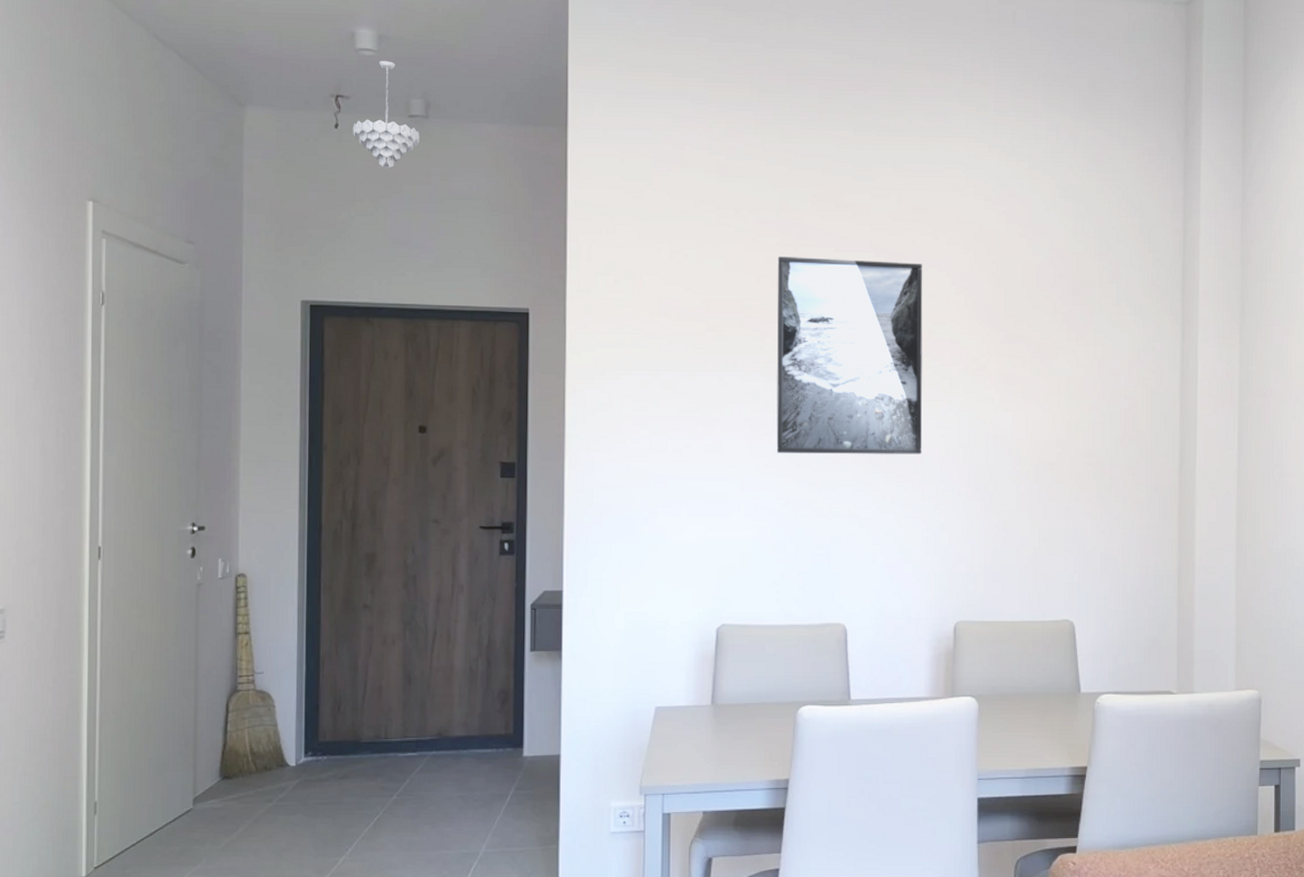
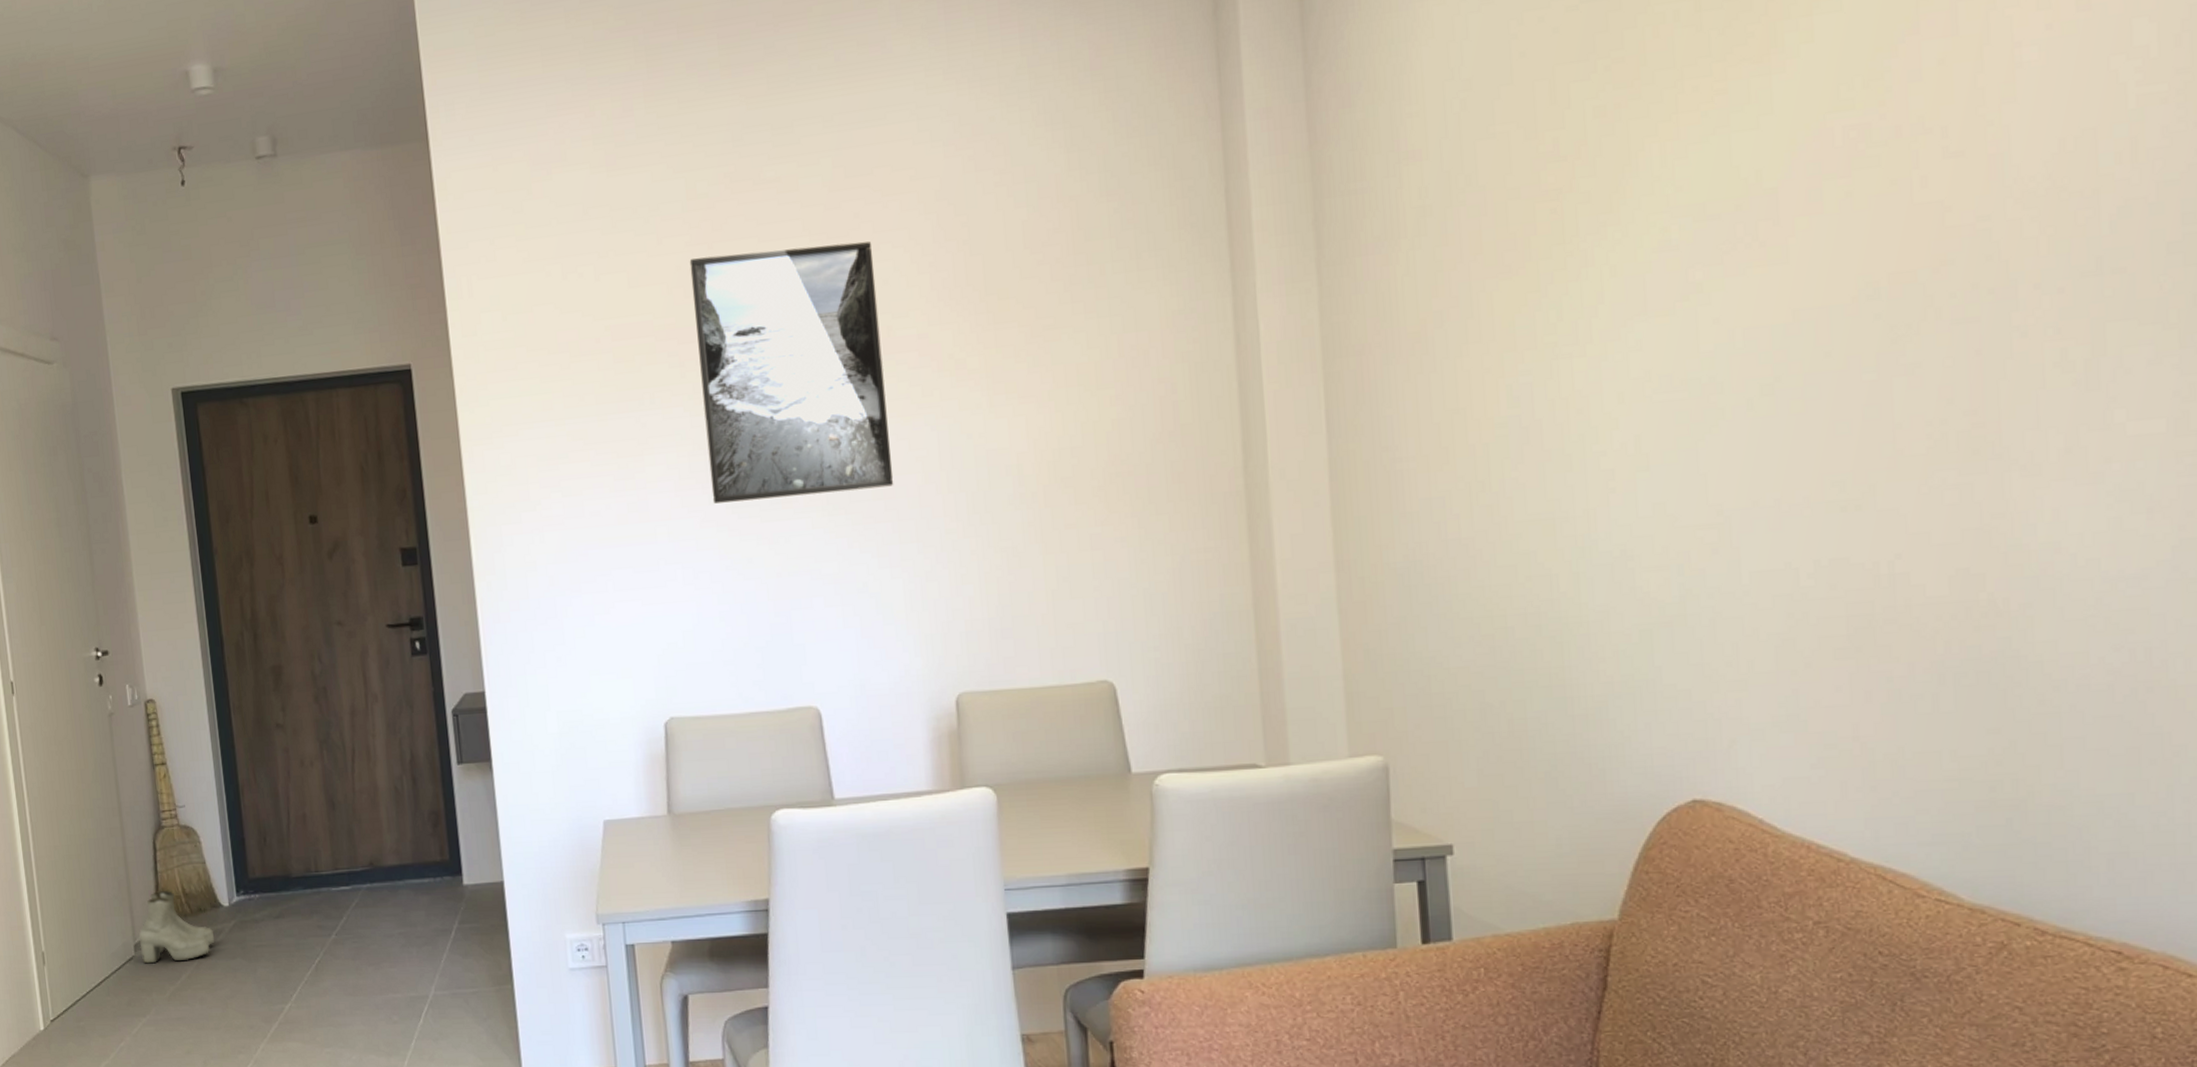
boots: none [199,748,277,816] -> present [138,889,215,964]
pendant light: present [353,60,419,169] -> none [199,97,271,224]

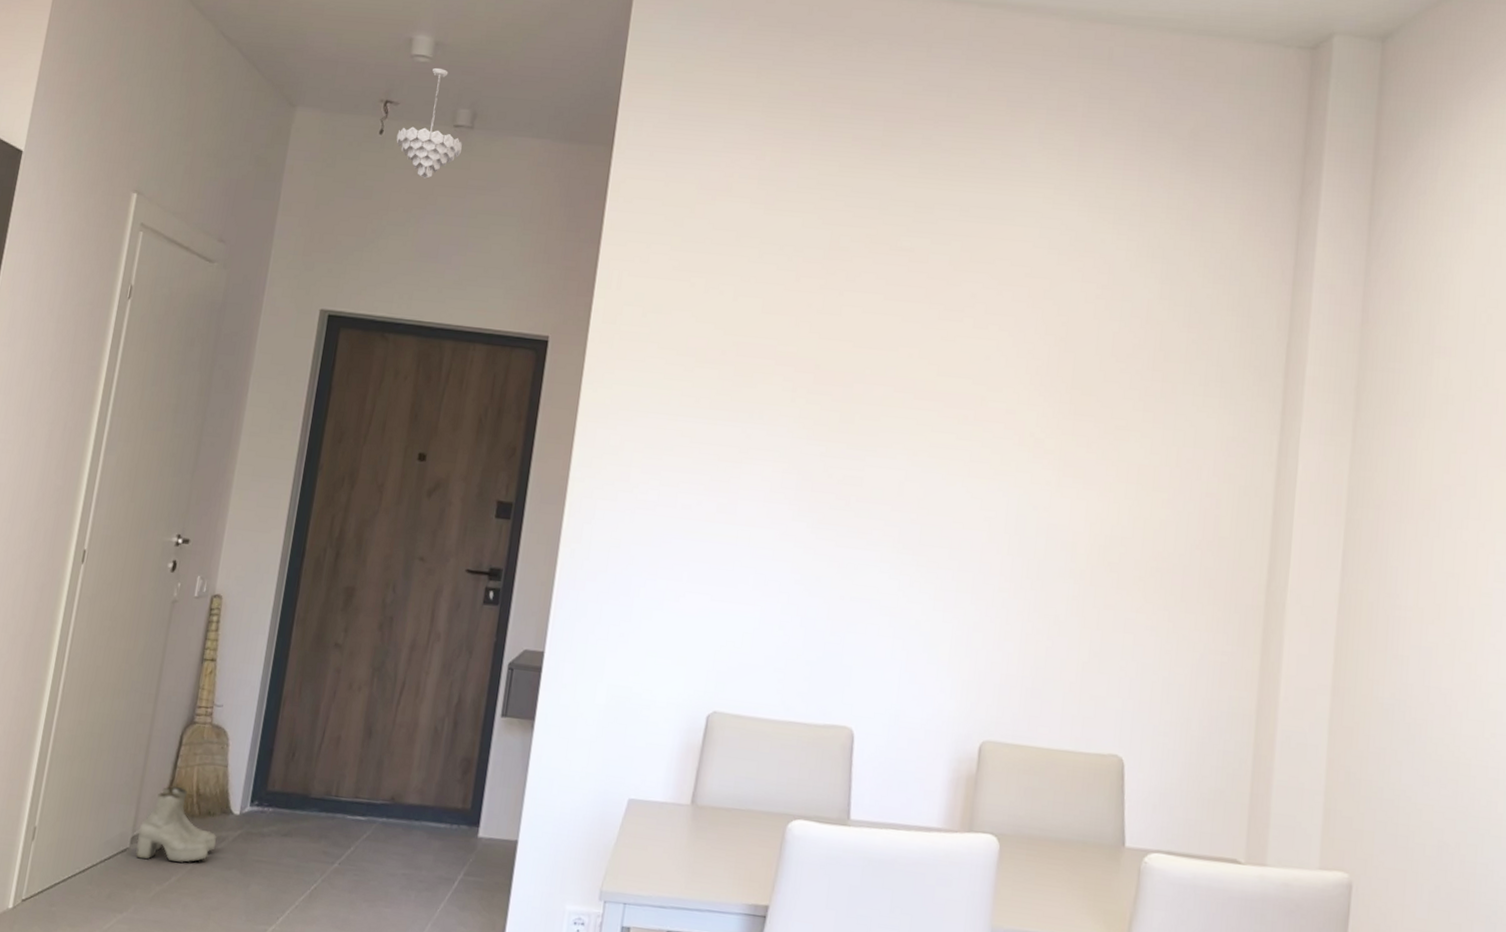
pendant light: none [199,97,271,224] -> present [396,67,462,179]
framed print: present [689,241,894,504] -> none [796,301,981,538]

